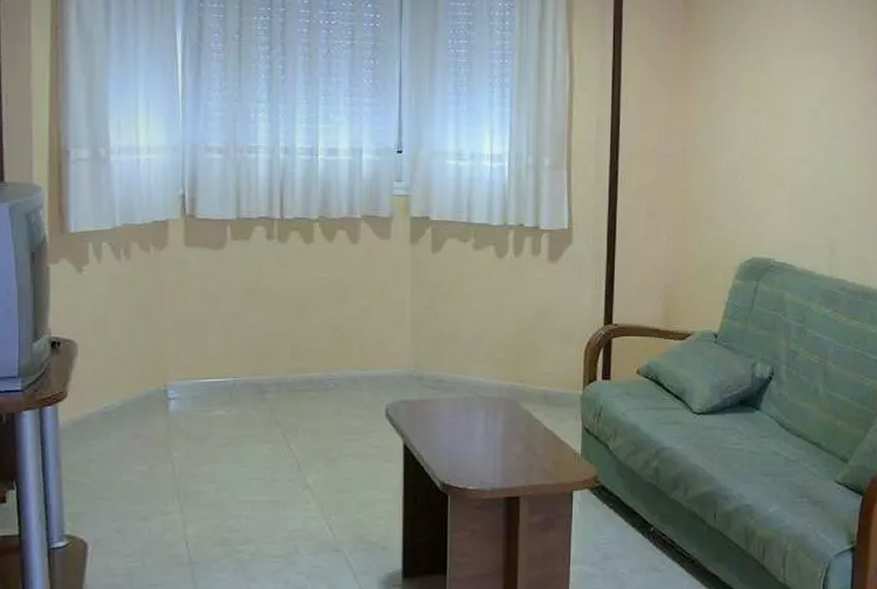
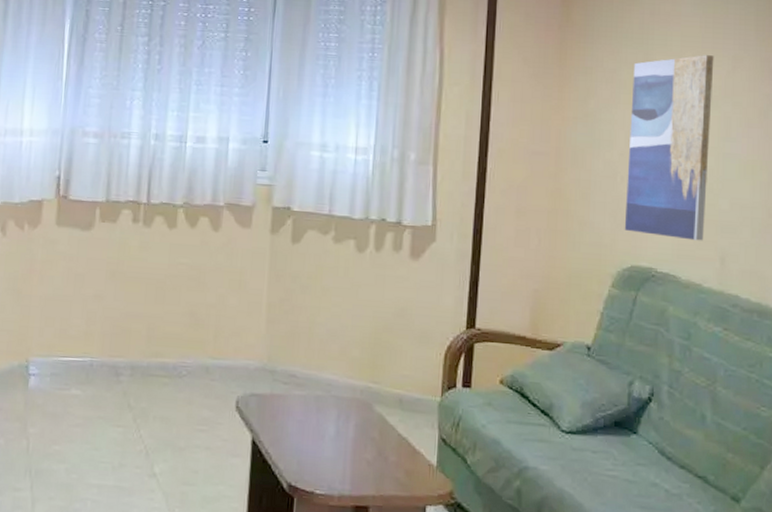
wall art: none [745,57,823,232] -> present [624,55,714,241]

